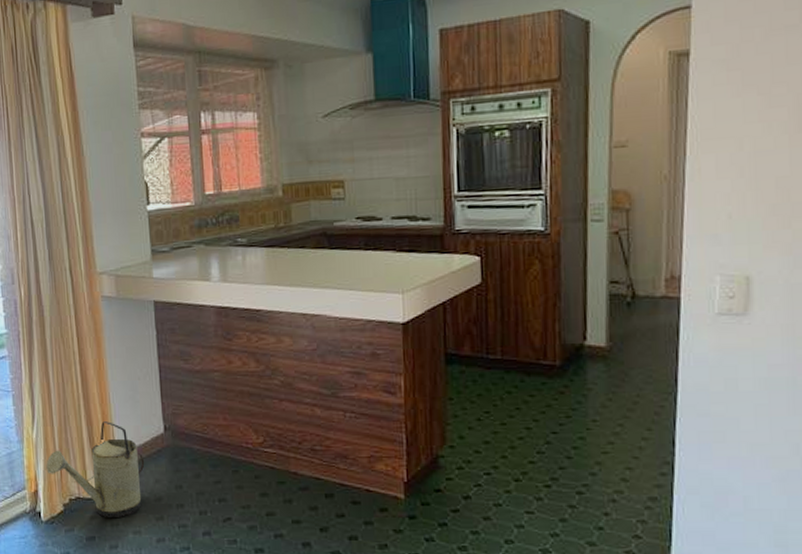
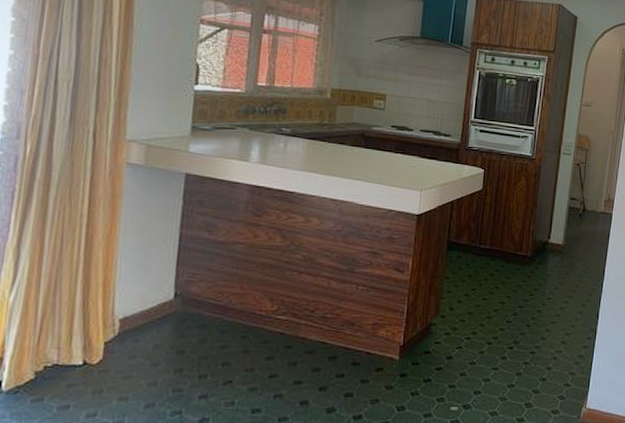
watering can: present [46,421,145,519] -> none [20,286,146,386]

